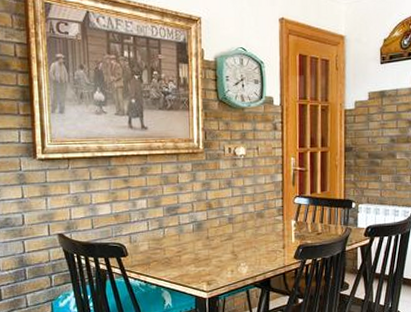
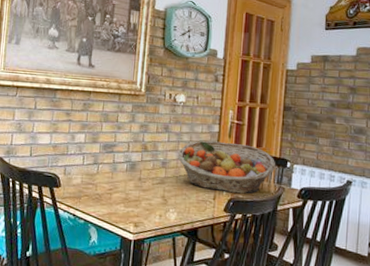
fruit basket: none [244,190,342,240] -> present [178,140,276,194]

